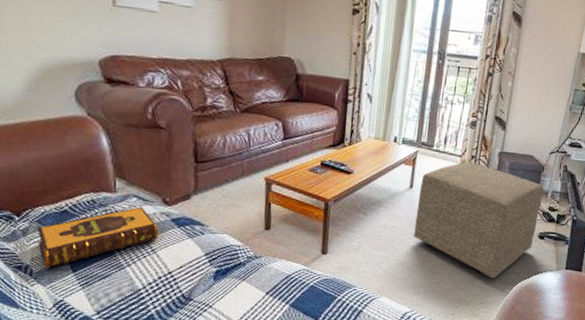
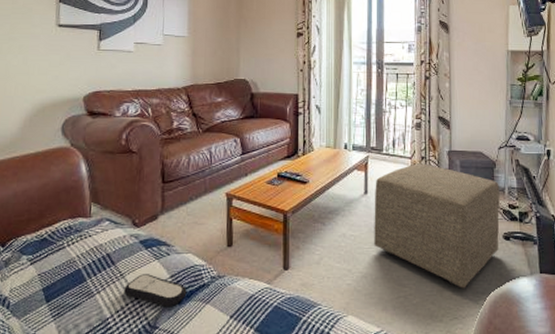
hardback book: present [37,206,159,269] -> none [18,230,128,300]
remote control: none [156,251,222,281] -> present [124,274,187,306]

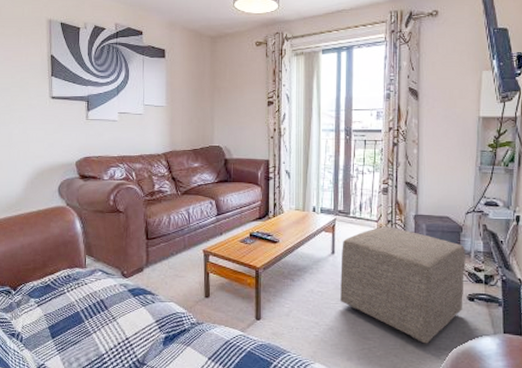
remote control: present [124,274,187,306] -> none [116,318,170,347]

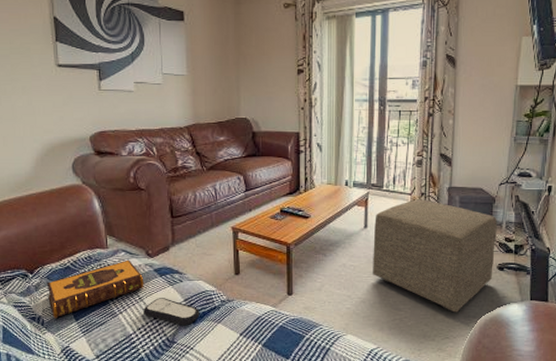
hardback book: none [27,279,118,336] -> present [46,259,144,319]
remote control: none [116,318,170,347] -> present [143,298,200,325]

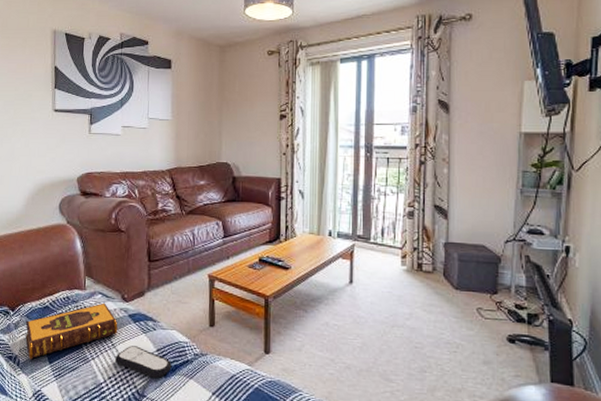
ottoman: present [373,199,497,313] -> none [359,254,505,390]

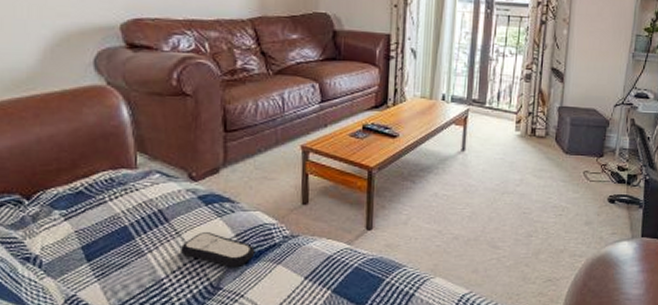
hardback book: present [25,302,118,360] -> none [49,183,184,259]

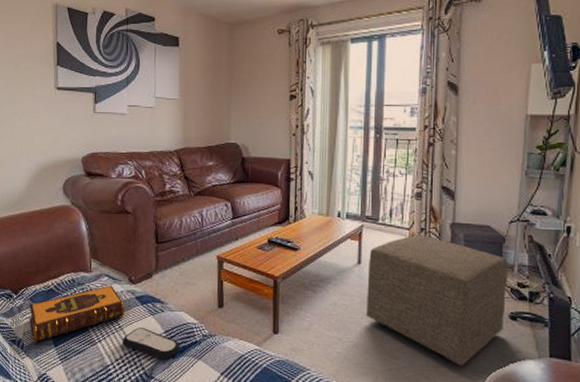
hardback book: none [49,183,184,259] -> present [29,285,125,343]
ottoman: none [469,119,610,251] -> present [366,235,508,366]

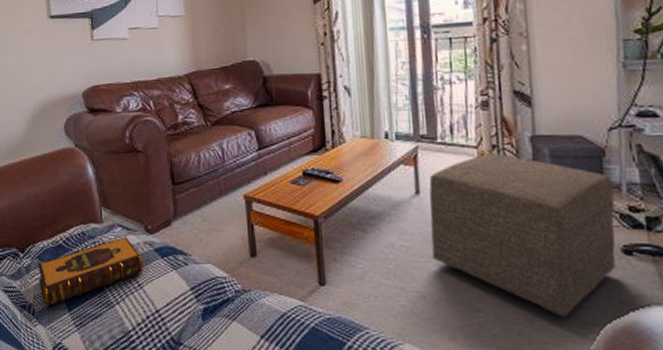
remote control: present [122,327,180,359] -> none [143,285,210,322]

